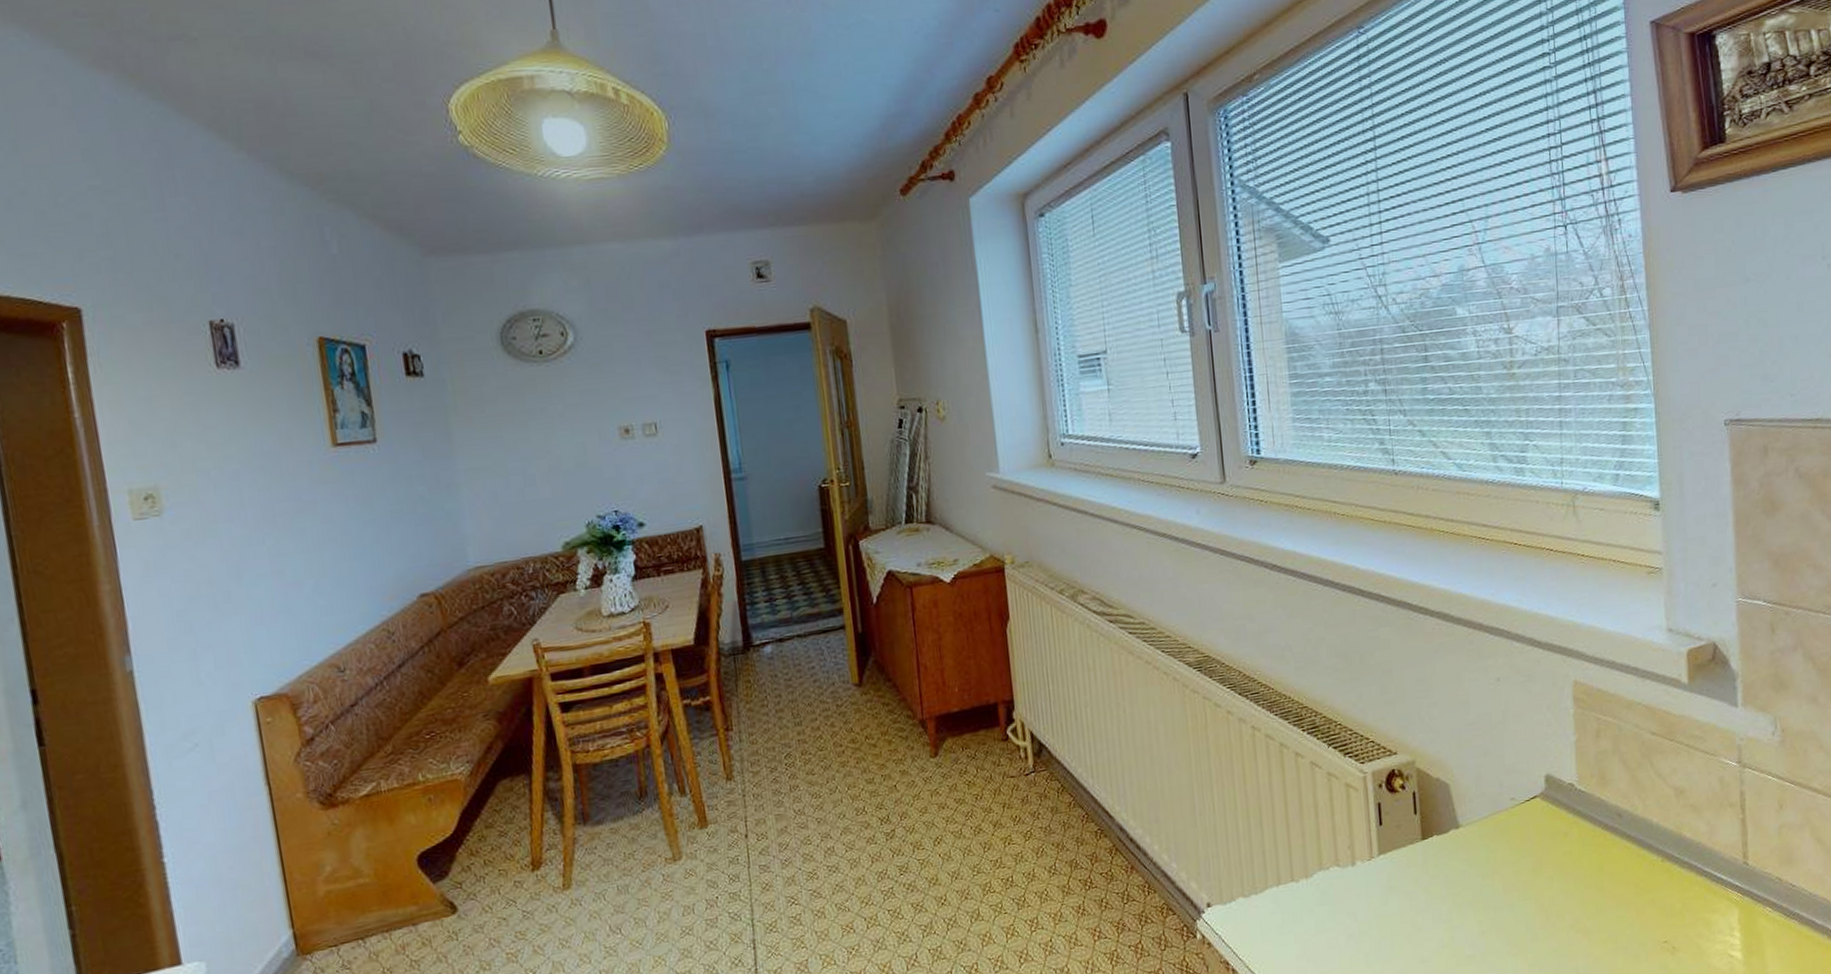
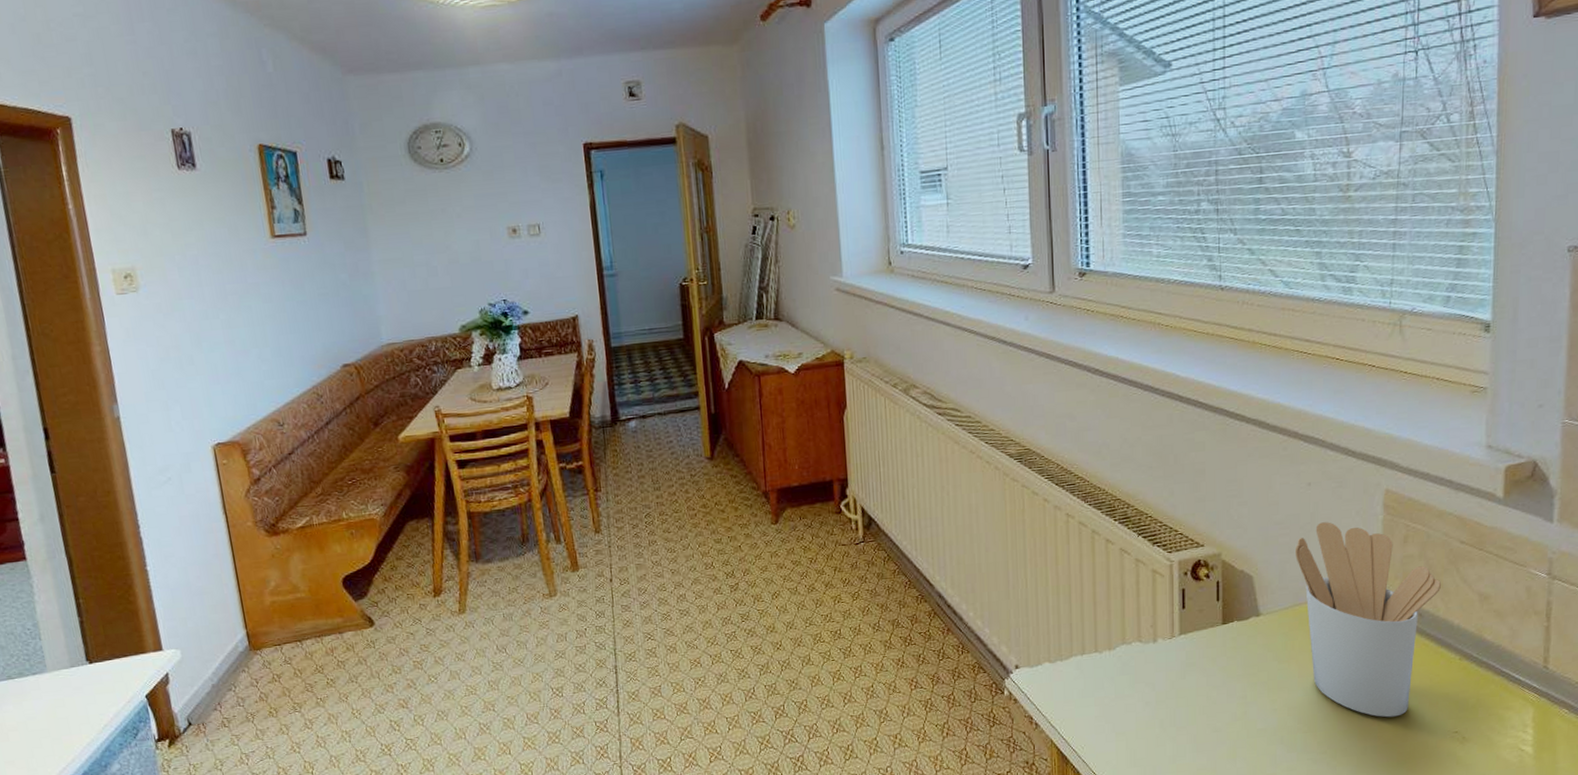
utensil holder: none [1490,719,1638,932] -> present [1295,522,1442,718]

